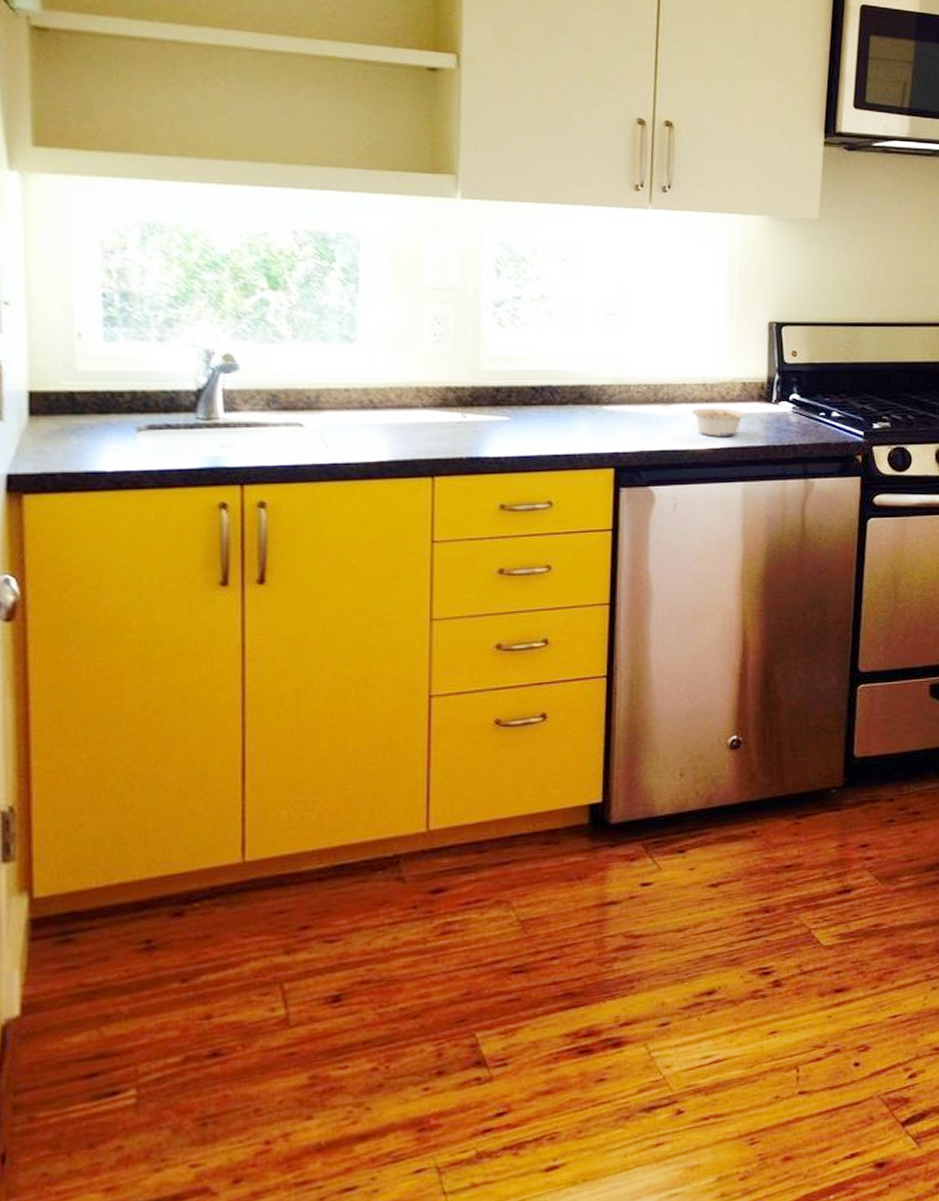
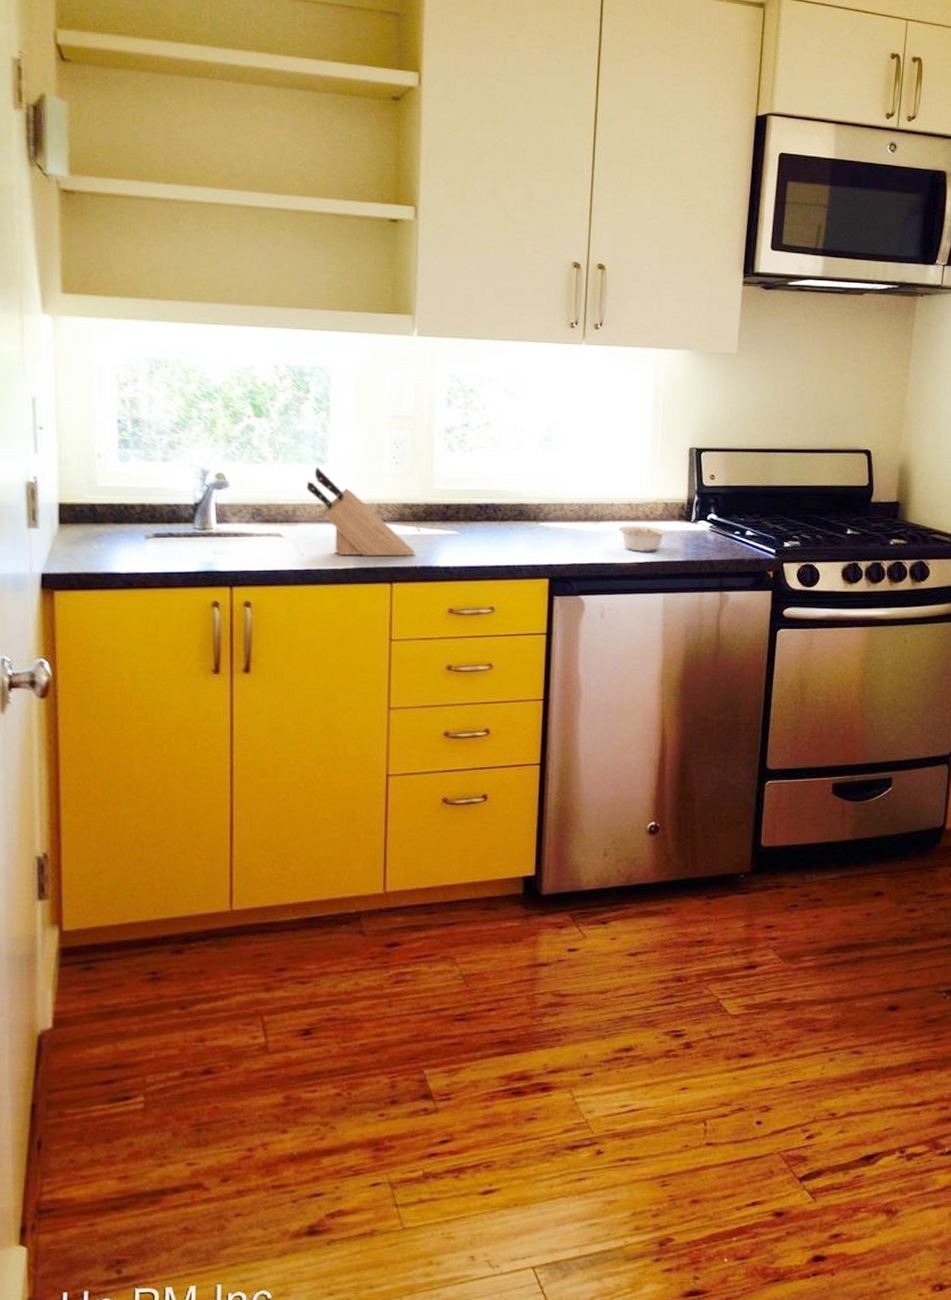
knife block: none [332,347,461,447] -> present [306,467,415,557]

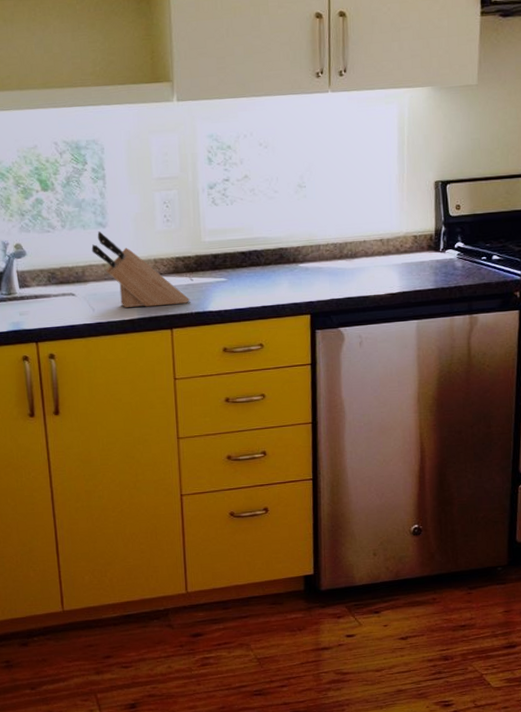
legume: present [618,526,667,552] -> none [372,259,418,284]

